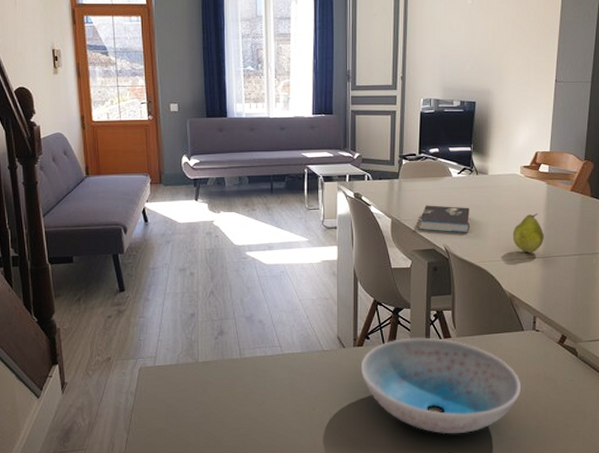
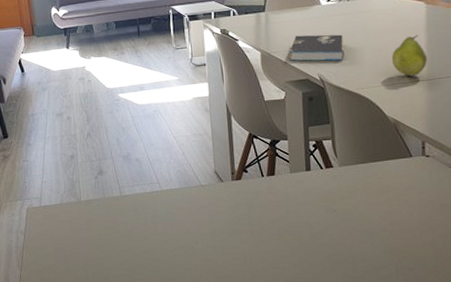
dish: present [360,337,521,435] -> none [240,168,414,266]

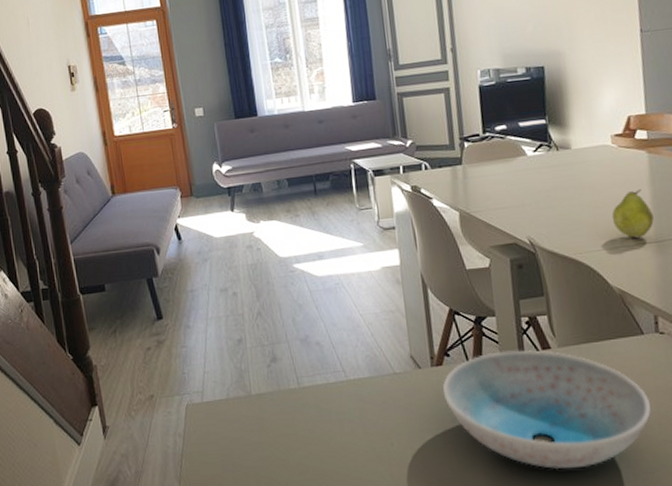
dish: none [240,168,414,266] -> present [442,350,651,470]
book: present [289,34,345,61] -> none [492,189,557,222]

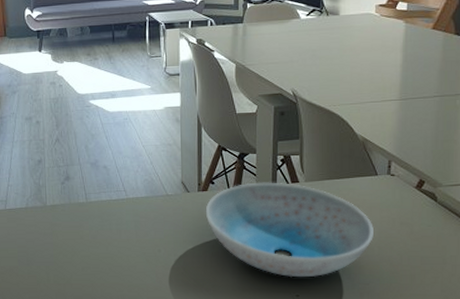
fruit: present [611,189,654,238] -> none [366,54,401,95]

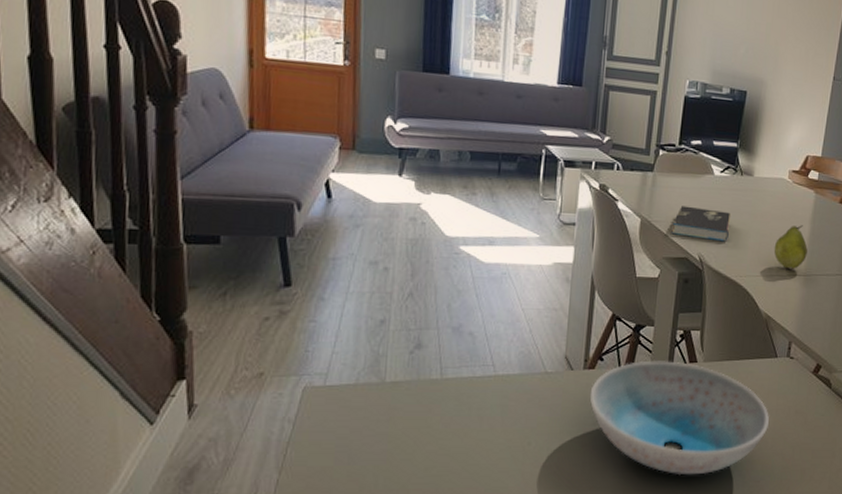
book: none [263,48,320,77] -> present [670,206,732,242]
fruit: none [366,54,401,95] -> present [774,225,808,269]

